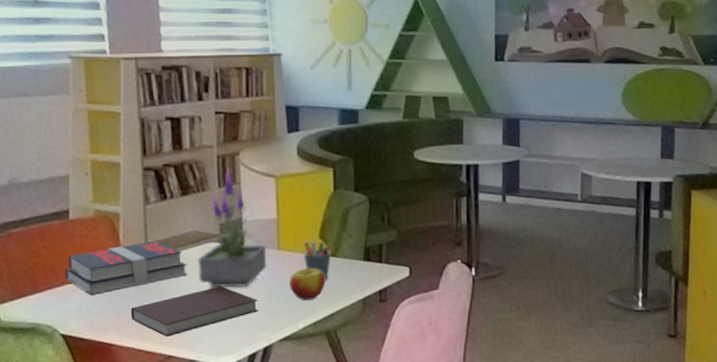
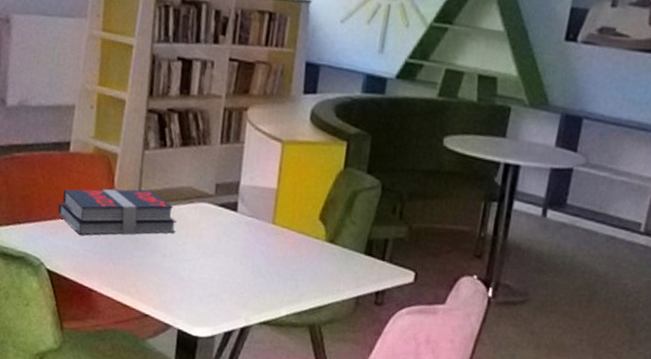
notebook: present [130,286,258,337] -> none [114,251,243,294]
potted plant: present [198,167,267,288] -> none [186,123,261,259]
apple: present [290,268,326,300] -> none [279,250,319,287]
pen holder: present [303,241,332,281] -> none [298,220,330,269]

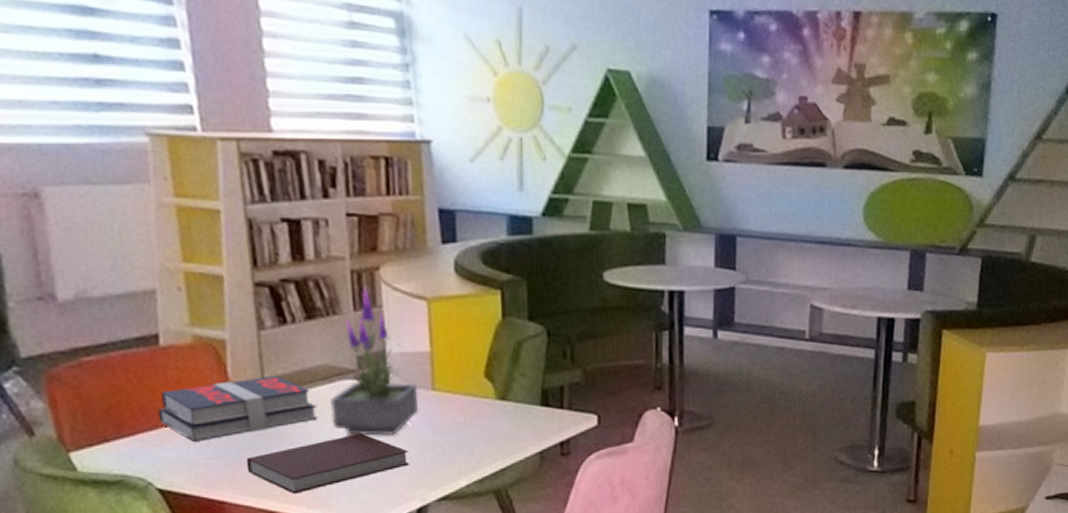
notebook: none [114,251,243,294] -> present [246,433,409,494]
potted plant: none [186,123,261,259] -> present [330,286,418,436]

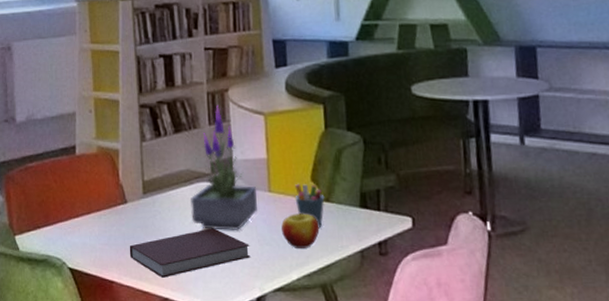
book: present [158,375,317,442] -> none [72,178,181,230]
apple: none [448,413,494,453] -> present [281,213,320,248]
pen holder: none [464,380,501,430] -> present [295,184,325,229]

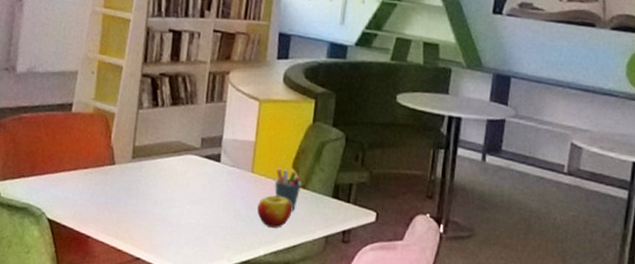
notebook: present [129,228,250,278] -> none [109,198,225,239]
potted plant: present [191,104,257,231] -> none [175,85,241,205]

